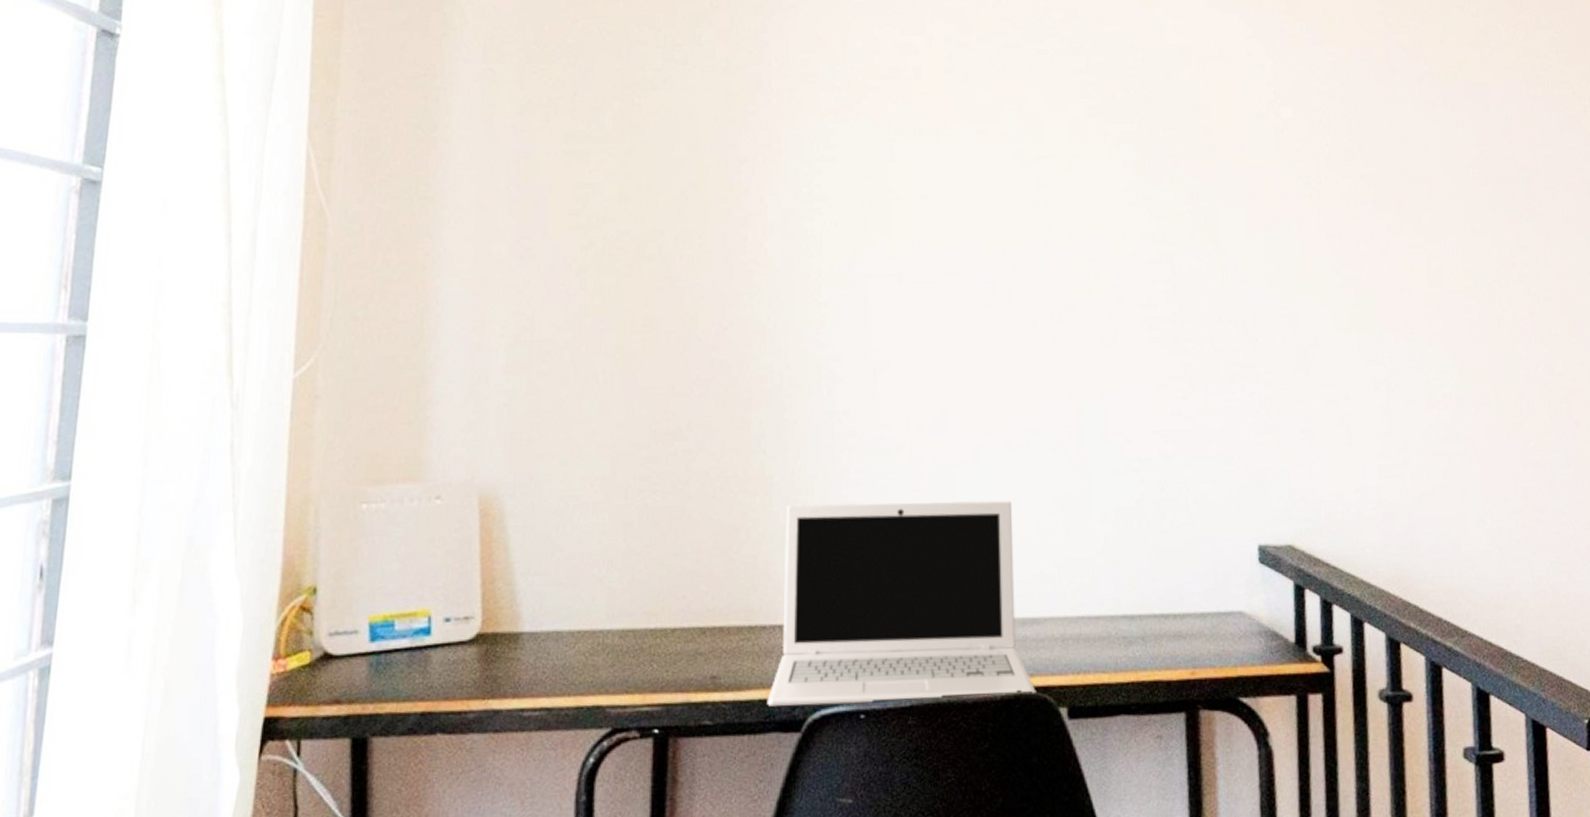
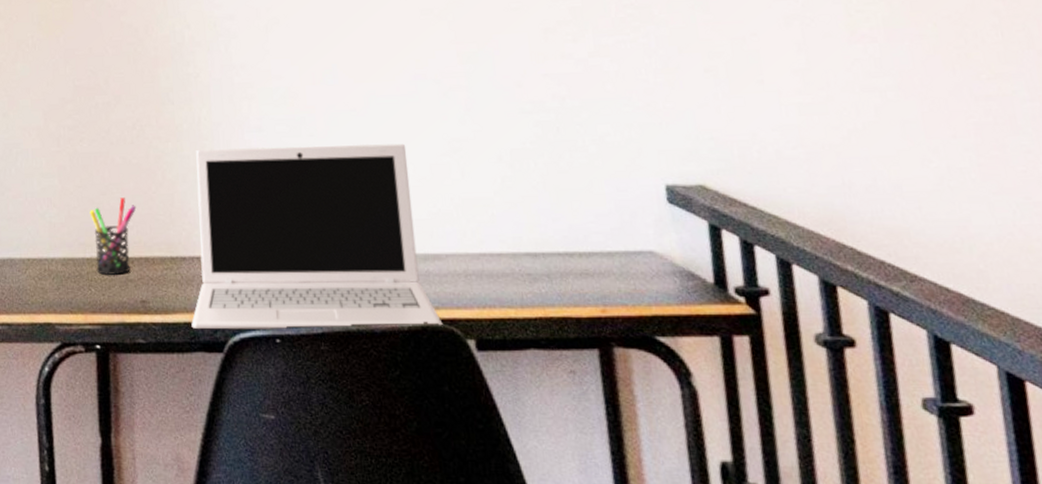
pen holder: none [657,559,714,649] -> present [89,197,137,276]

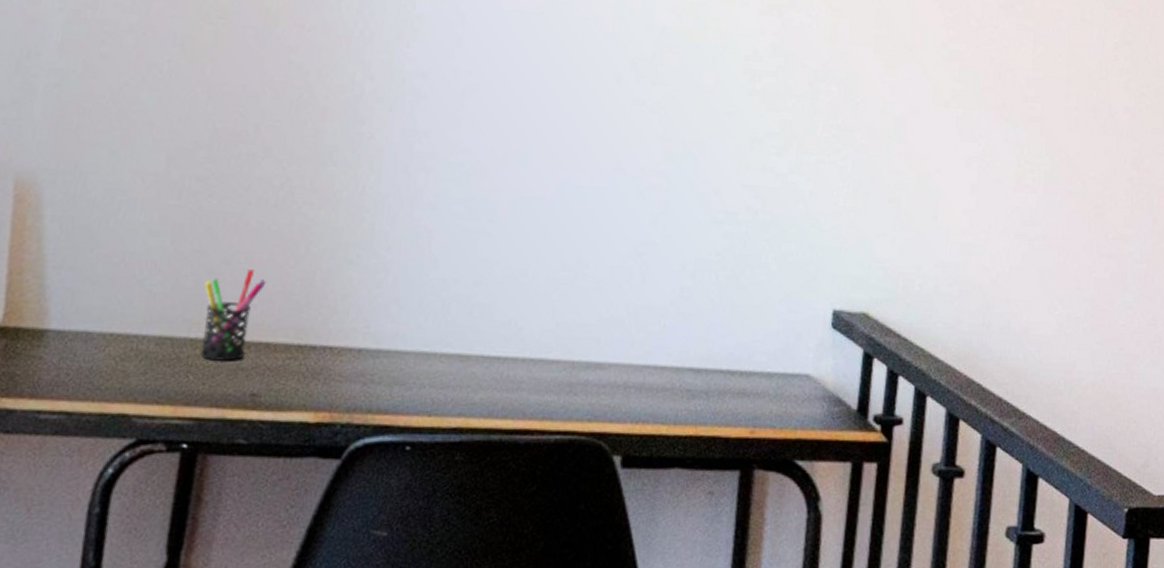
laptop: present [191,143,443,330] -> none [308,222,592,440]

